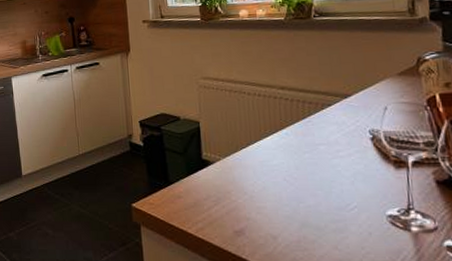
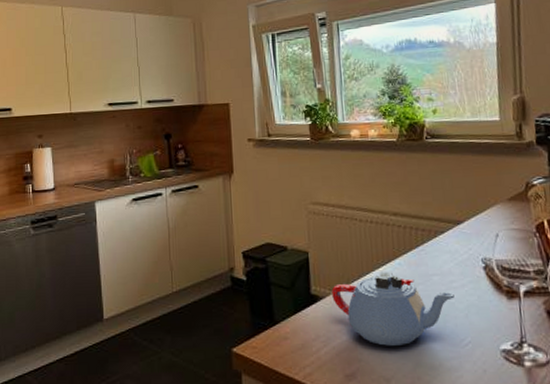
teapot: none [221,140,341,207] -> present [332,271,454,346]

